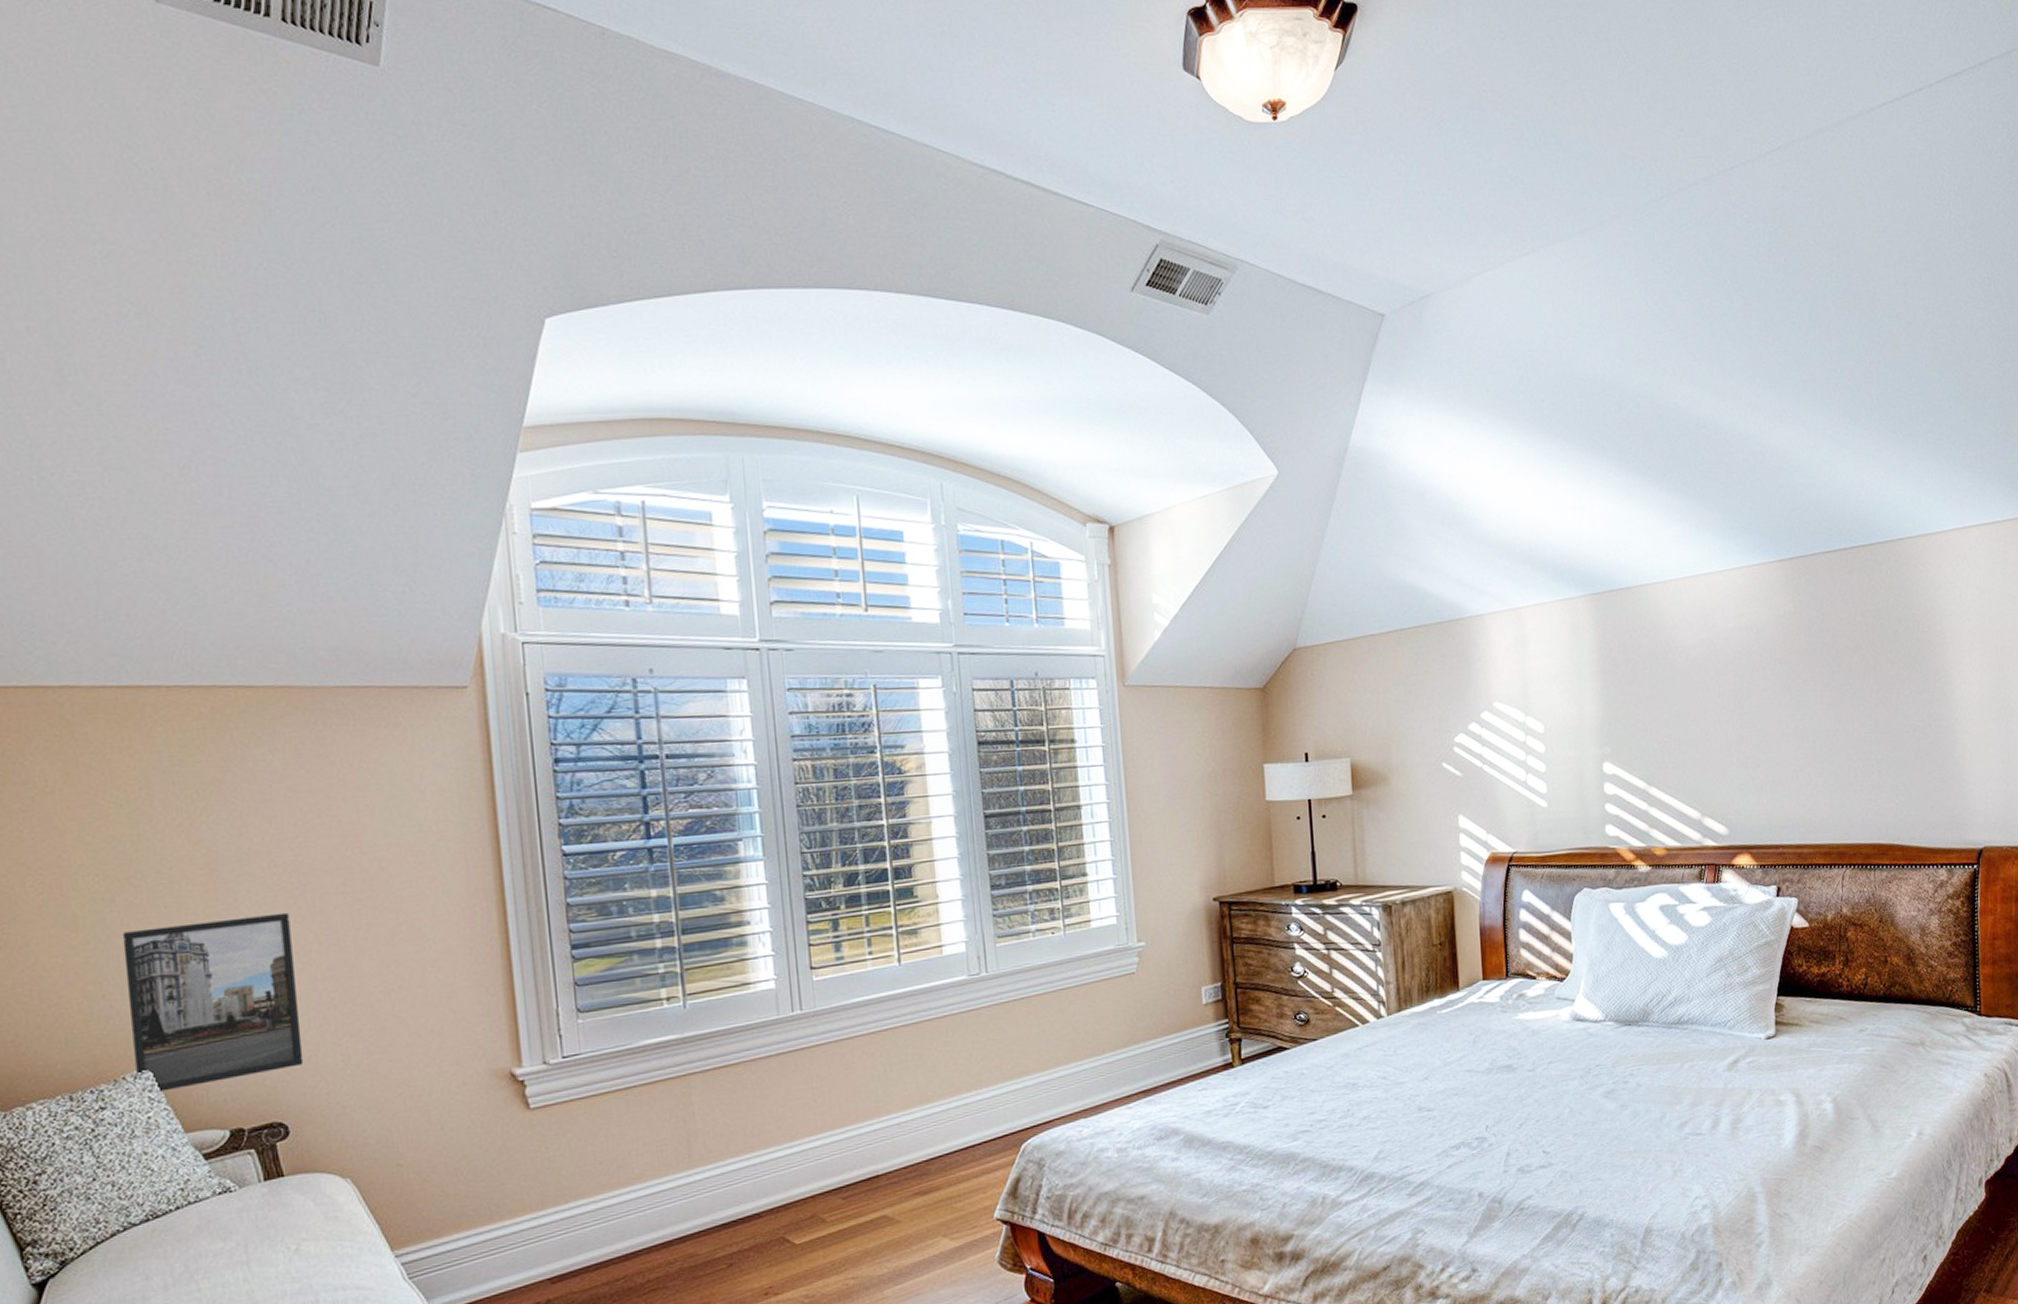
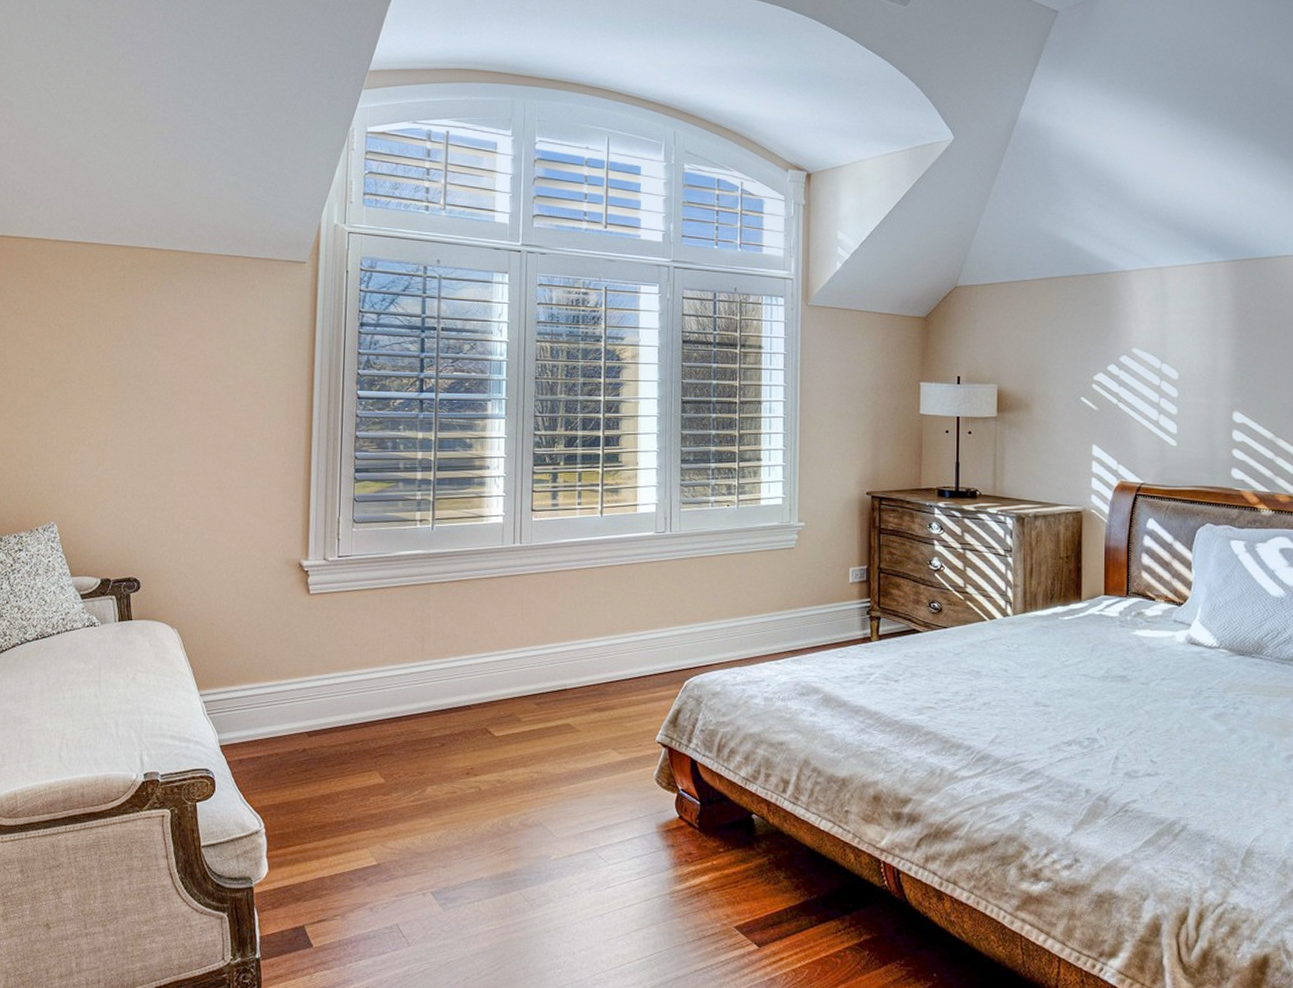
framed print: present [122,912,304,1092] -> none [46,419,162,543]

